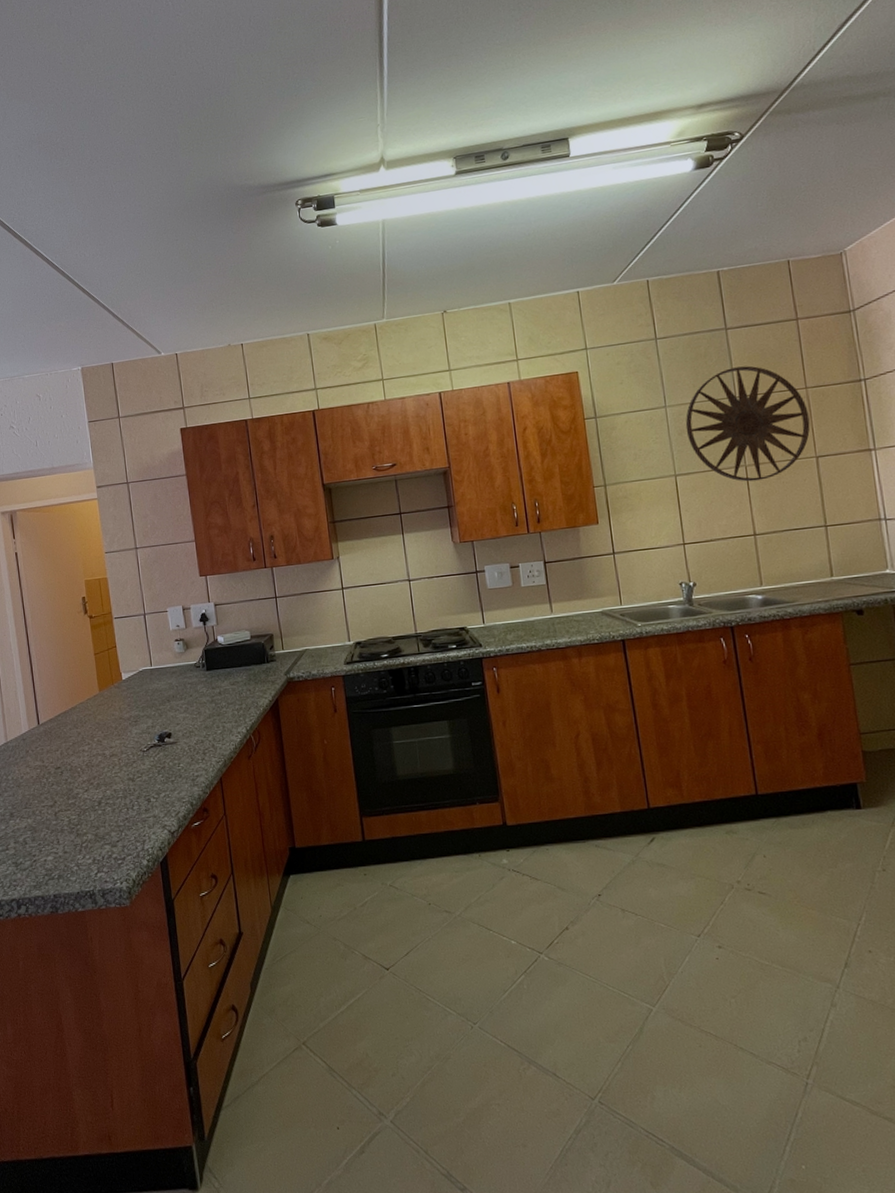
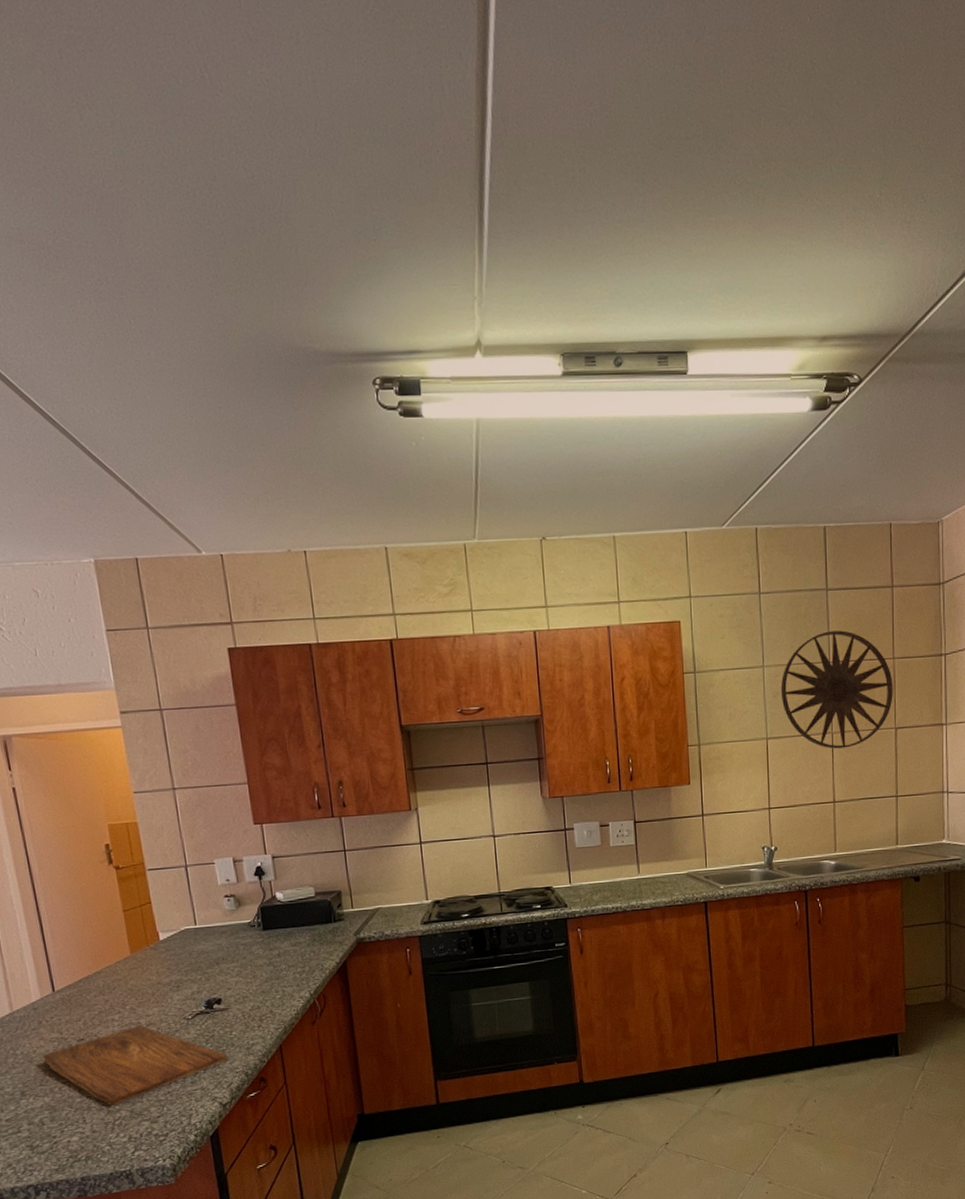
cutting board: none [28,756,176,829] -> present [43,1025,228,1106]

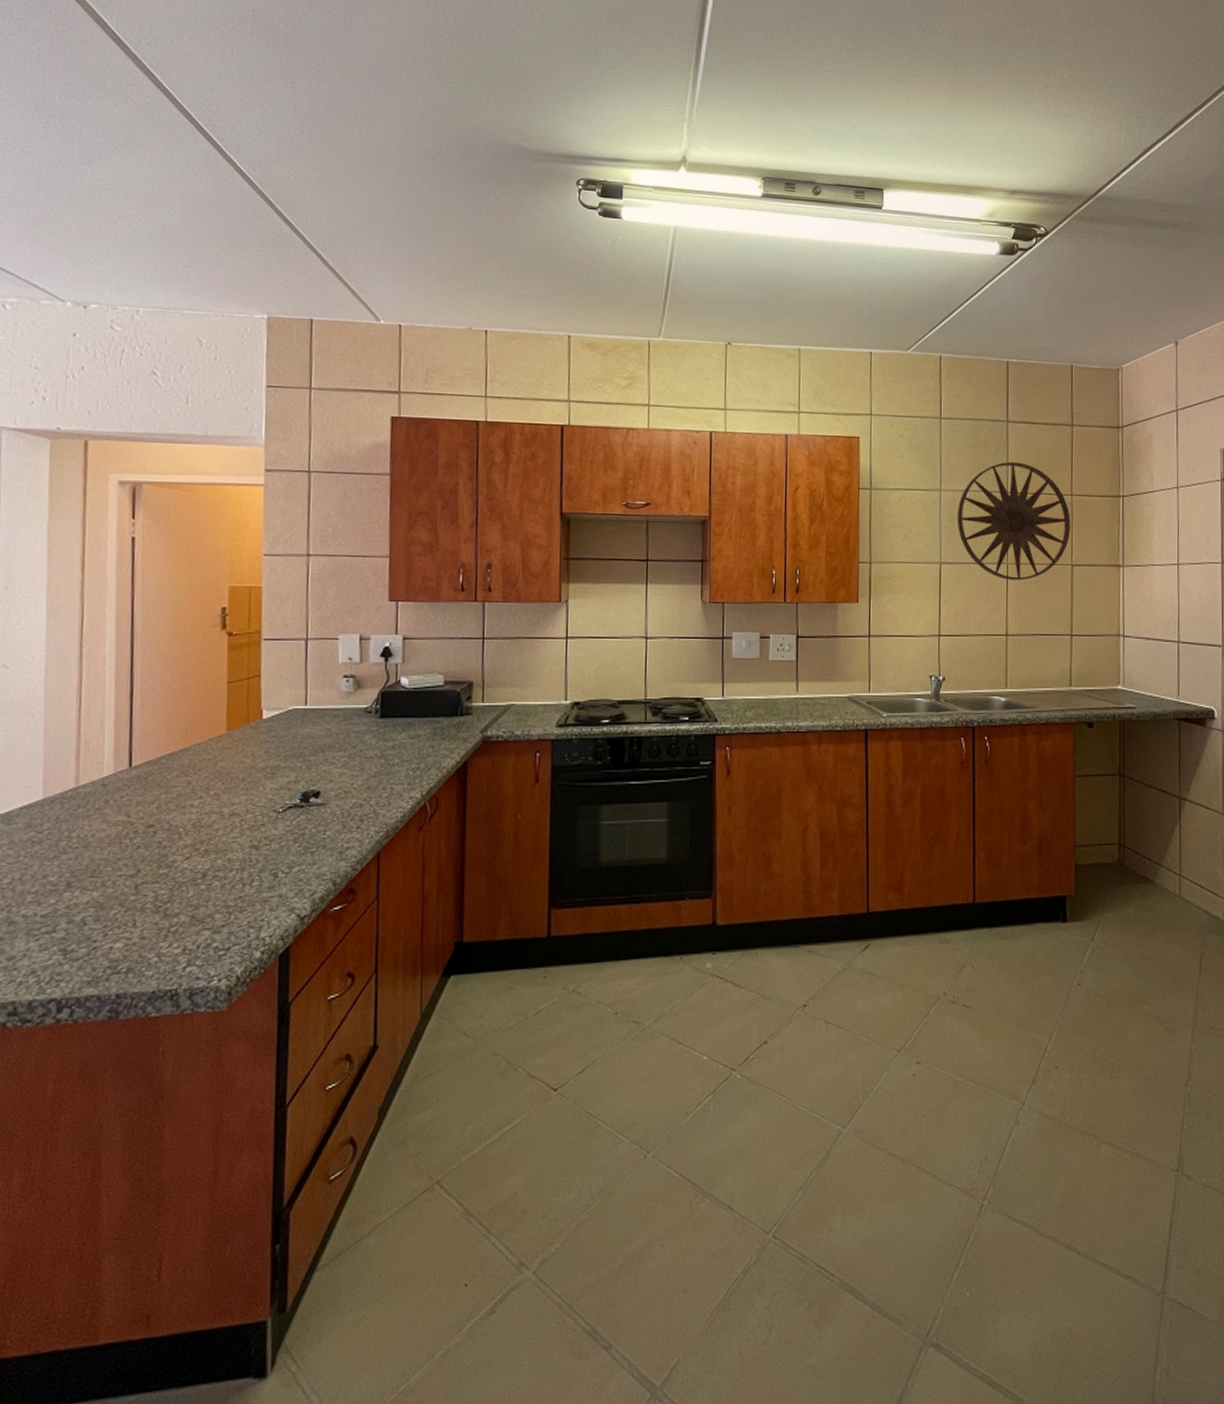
cutting board: present [43,1025,228,1106] -> none [102,815,316,908]

